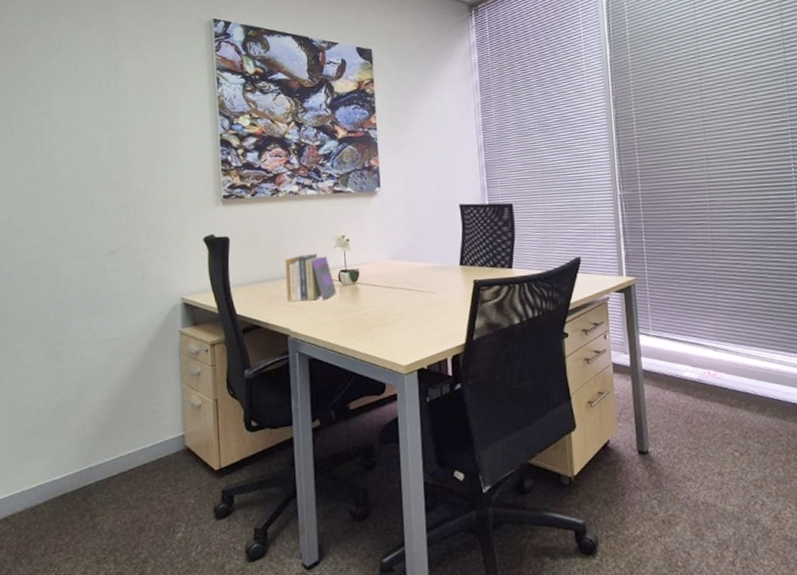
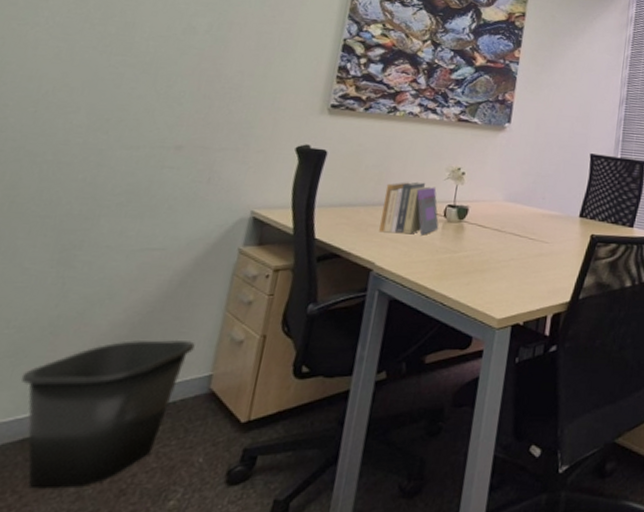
waste bin: none [49,409,166,530] -> present [20,339,195,489]

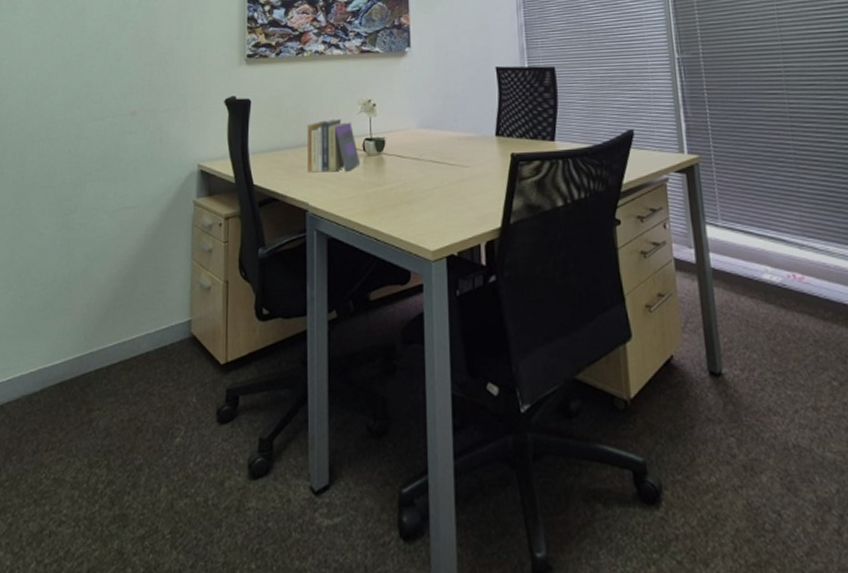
waste bin: present [20,339,195,489] -> none [51,288,173,426]

